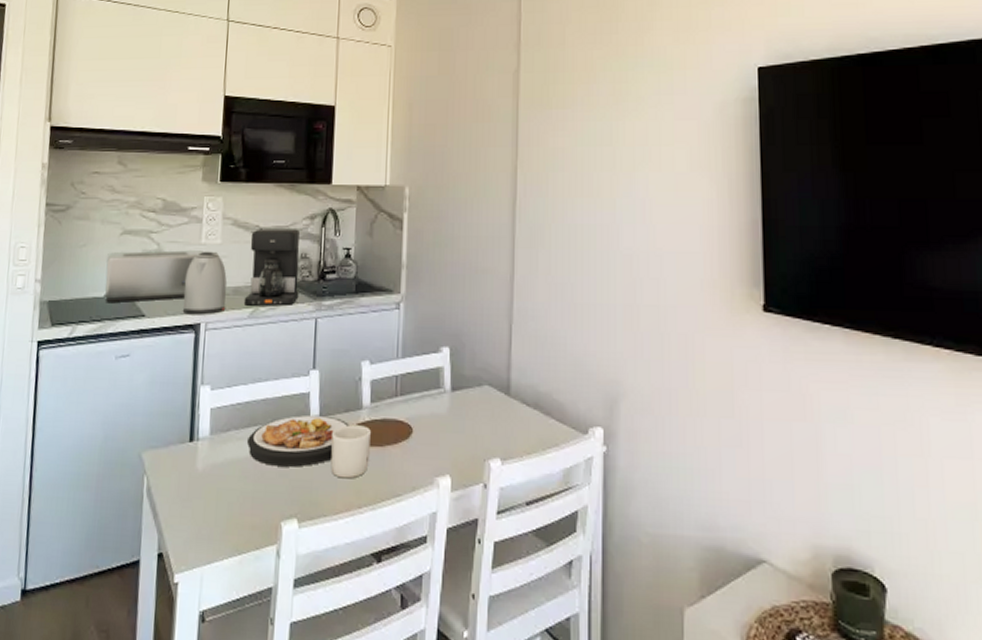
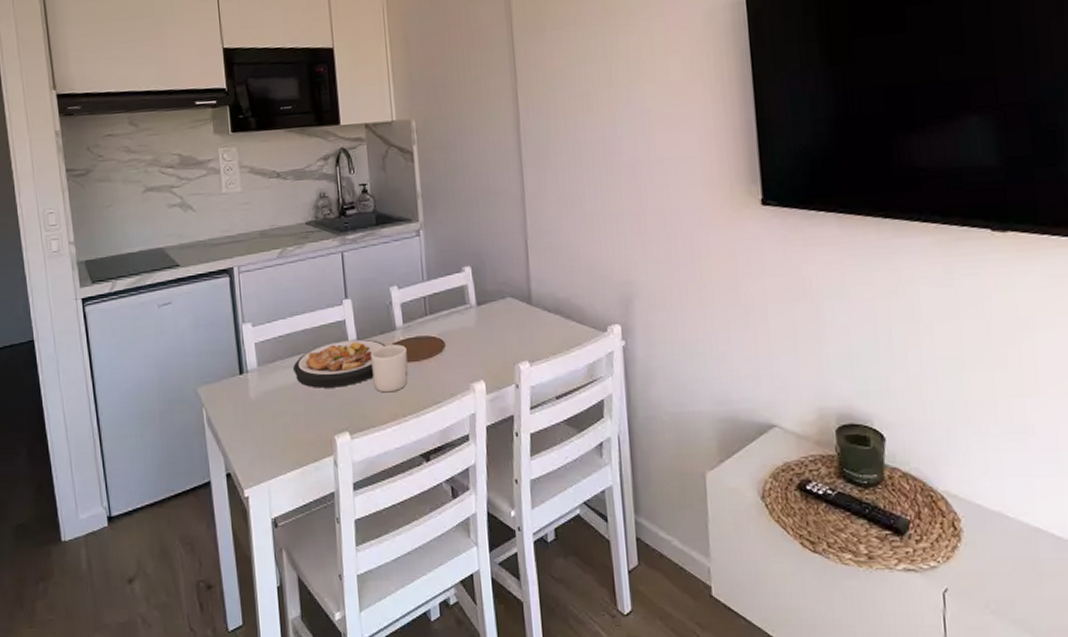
toaster: present [104,250,203,304] -> none [134,200,226,258]
kettle: present [182,251,227,316] -> none [212,199,255,261]
coffee maker: present [243,228,300,307] -> none [269,170,323,248]

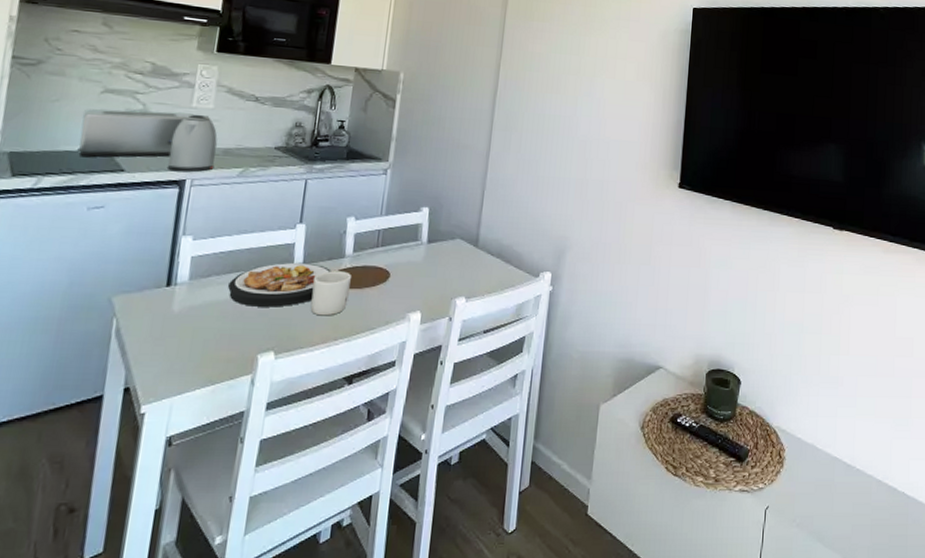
toaster: none [134,200,226,258] -> present [77,109,194,158]
kettle: none [212,199,255,261] -> present [167,114,218,173]

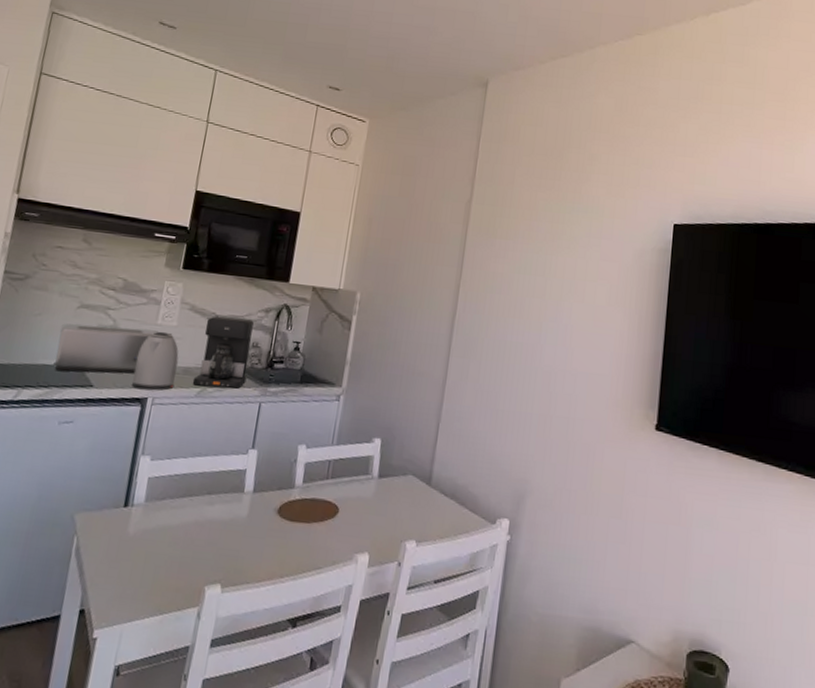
plate: present [227,262,331,307] -> none [180,489,280,537]
coffee maker: none [233,97,296,168] -> present [192,316,254,390]
mug: present [310,271,352,316] -> none [258,501,301,551]

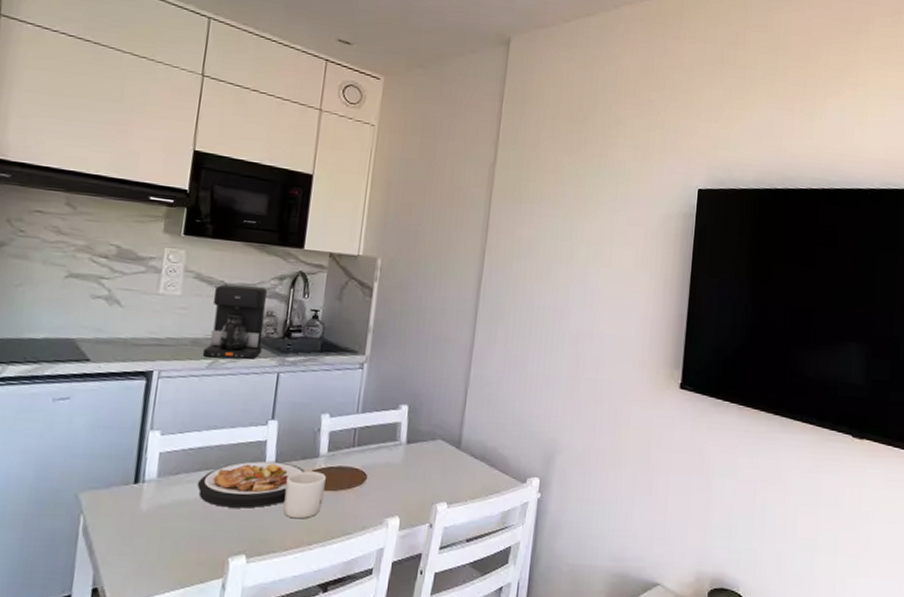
toaster: present [53,323,158,374] -> none [42,294,161,346]
kettle: present [131,331,179,392] -> none [133,301,186,364]
plate: none [180,489,280,537] -> present [196,461,305,508]
mug: none [258,501,301,551] -> present [283,471,327,519]

